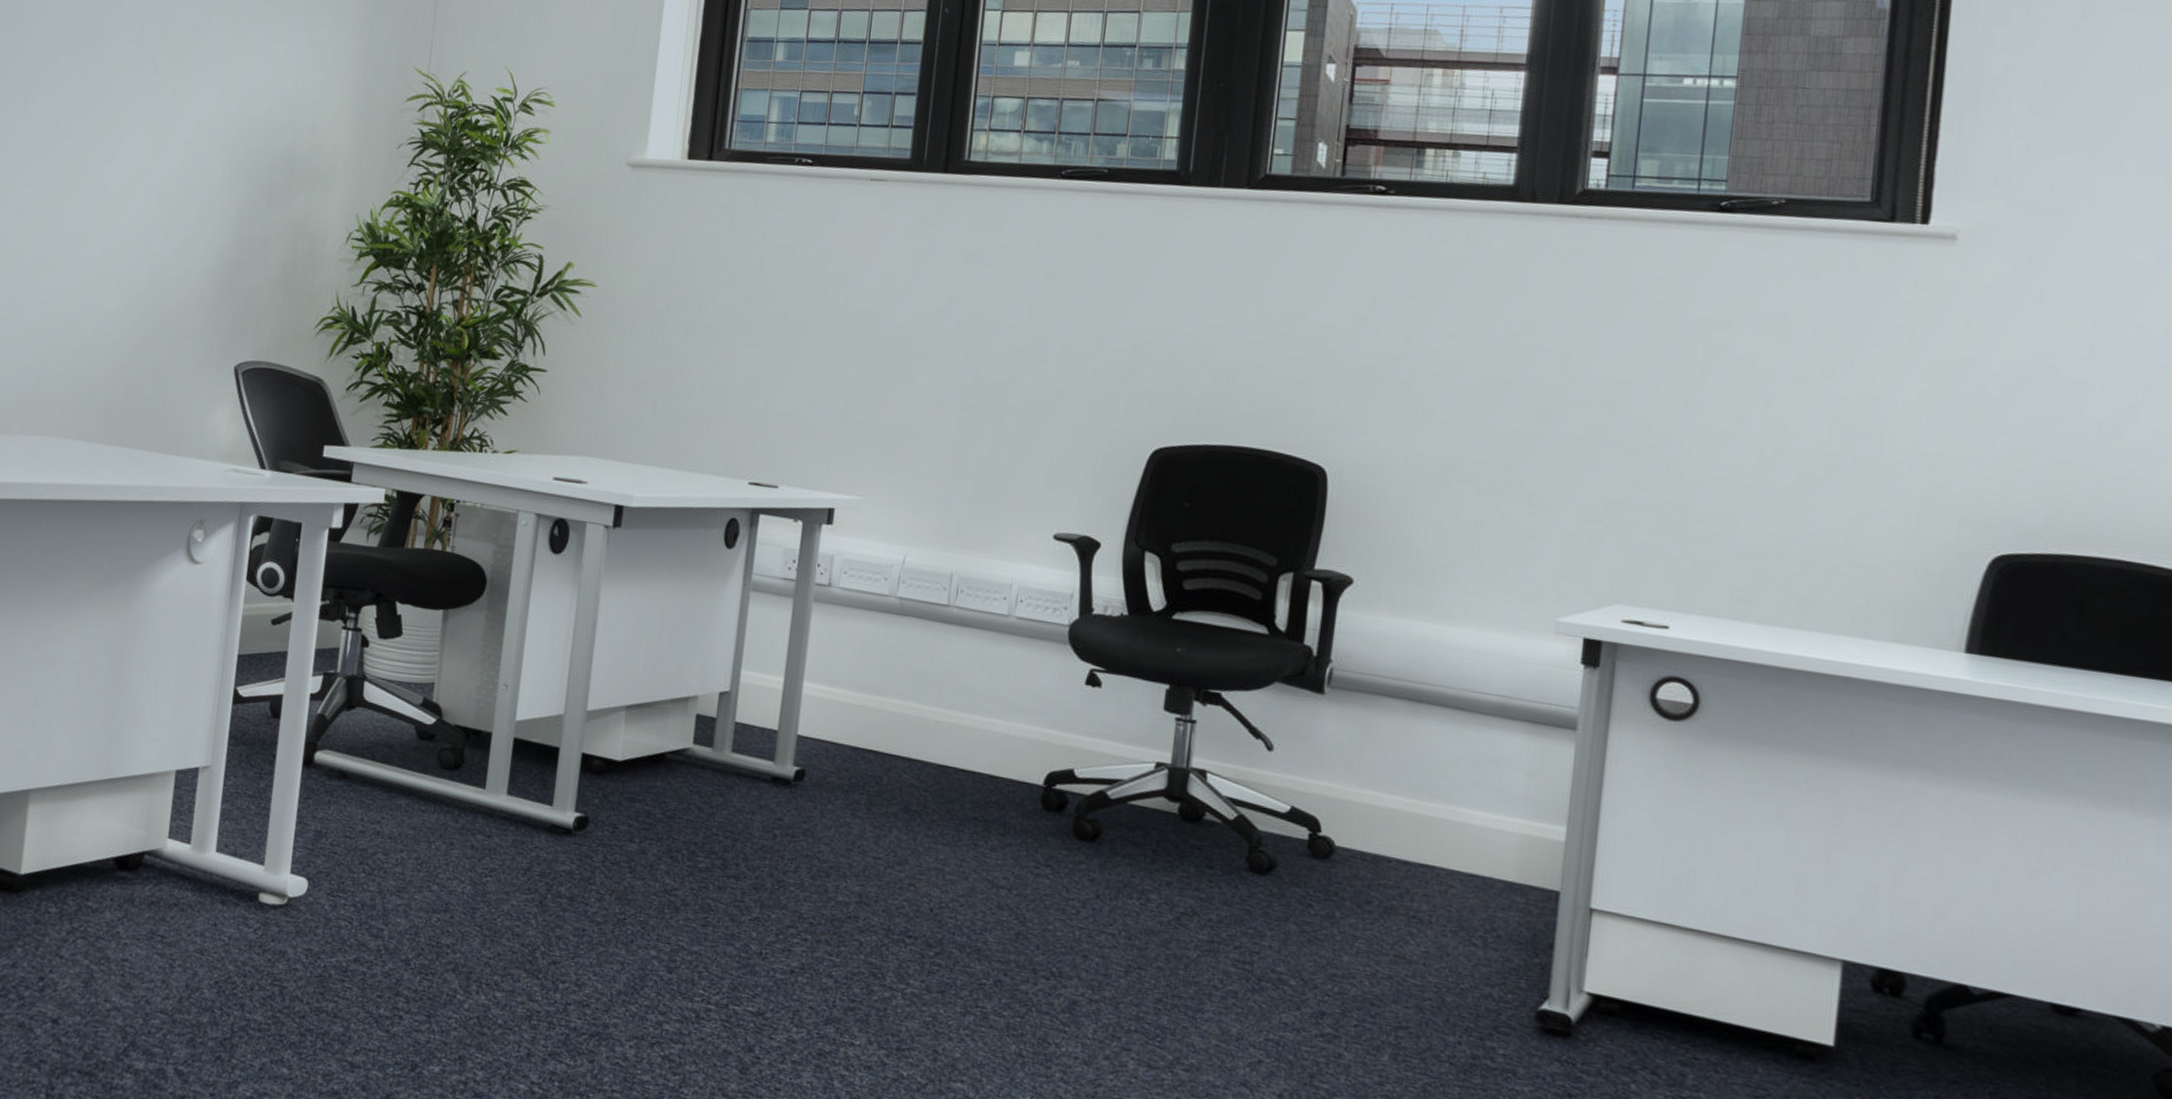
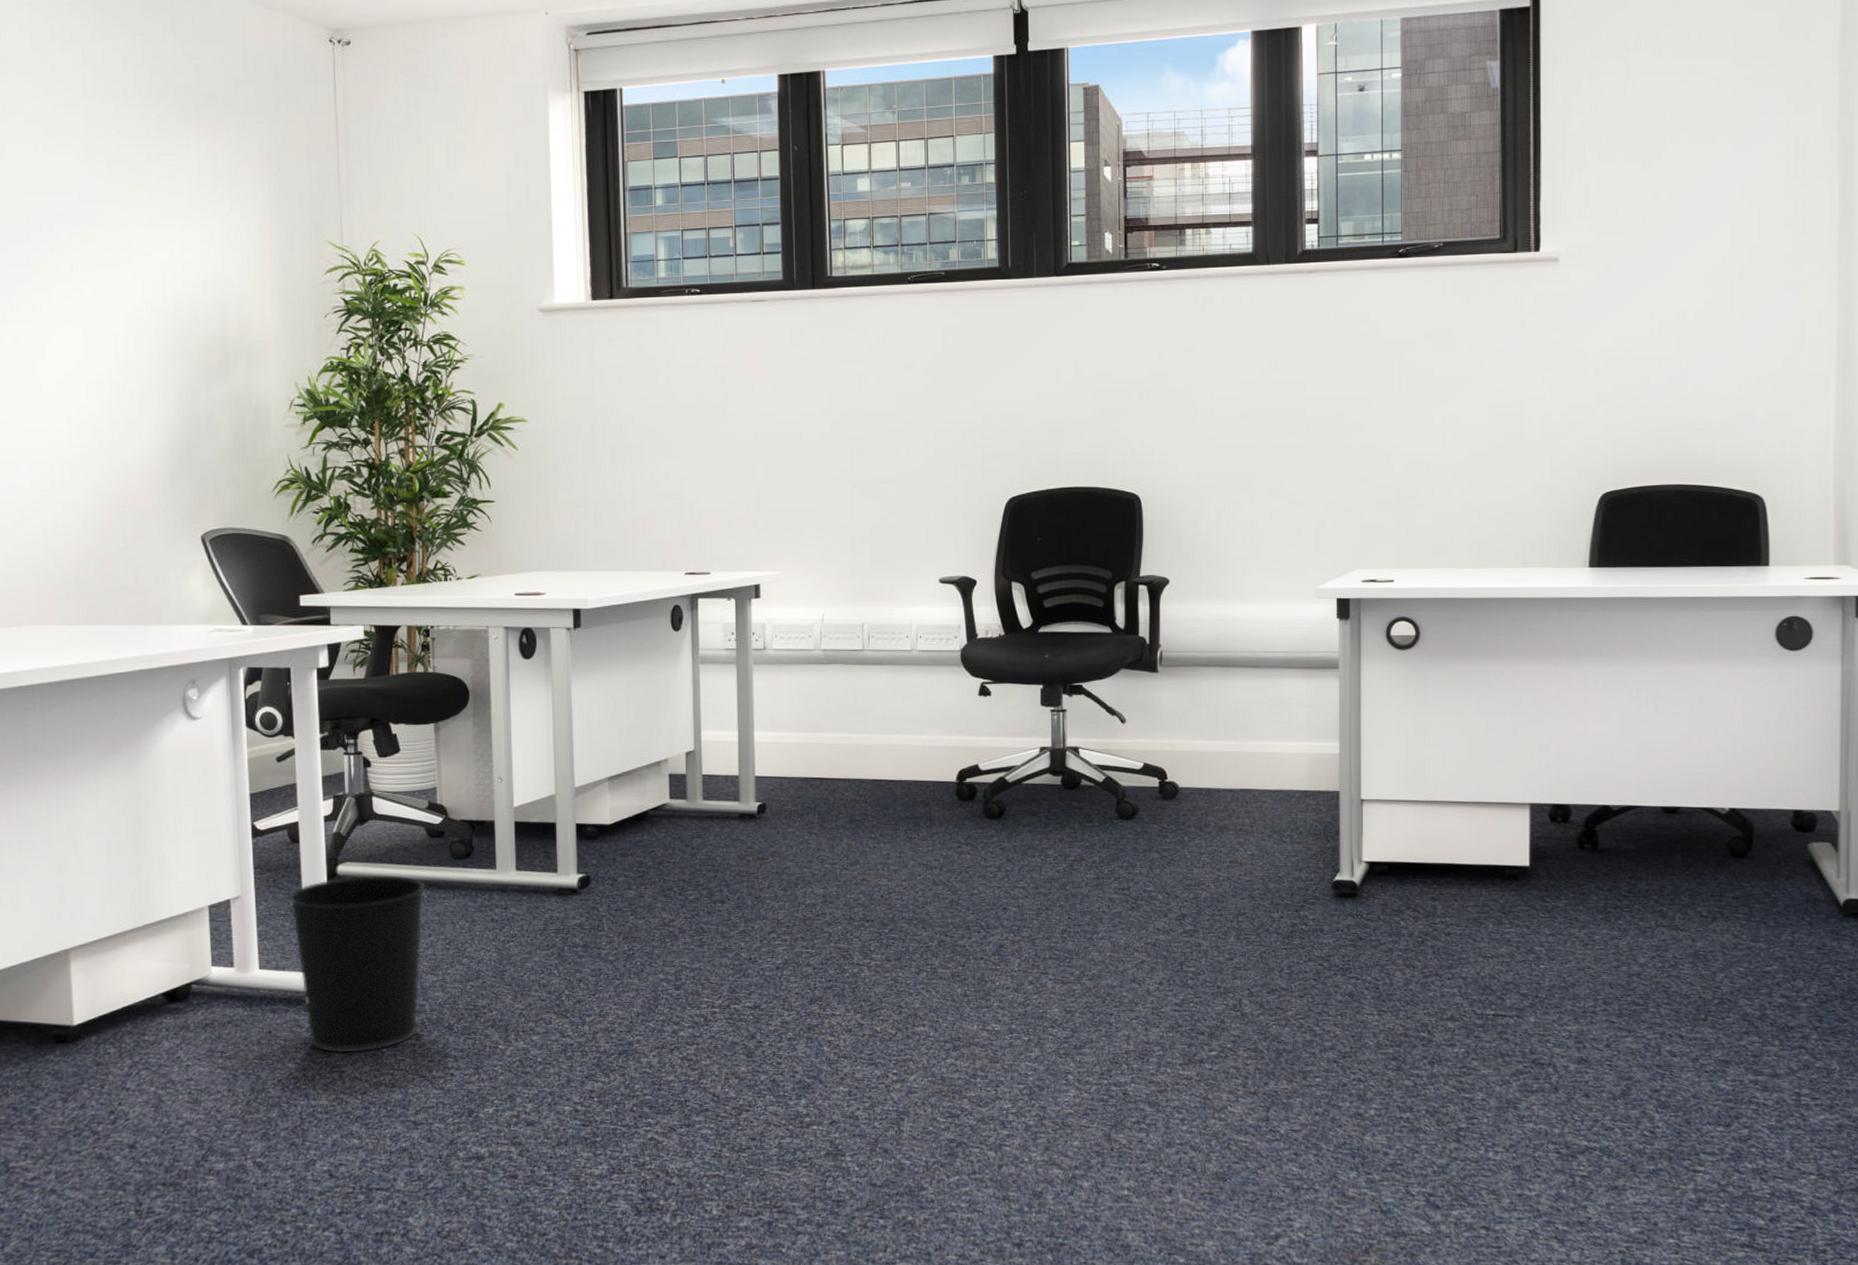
wastebasket: none [256,765,406,971] -> present [288,875,426,1053]

